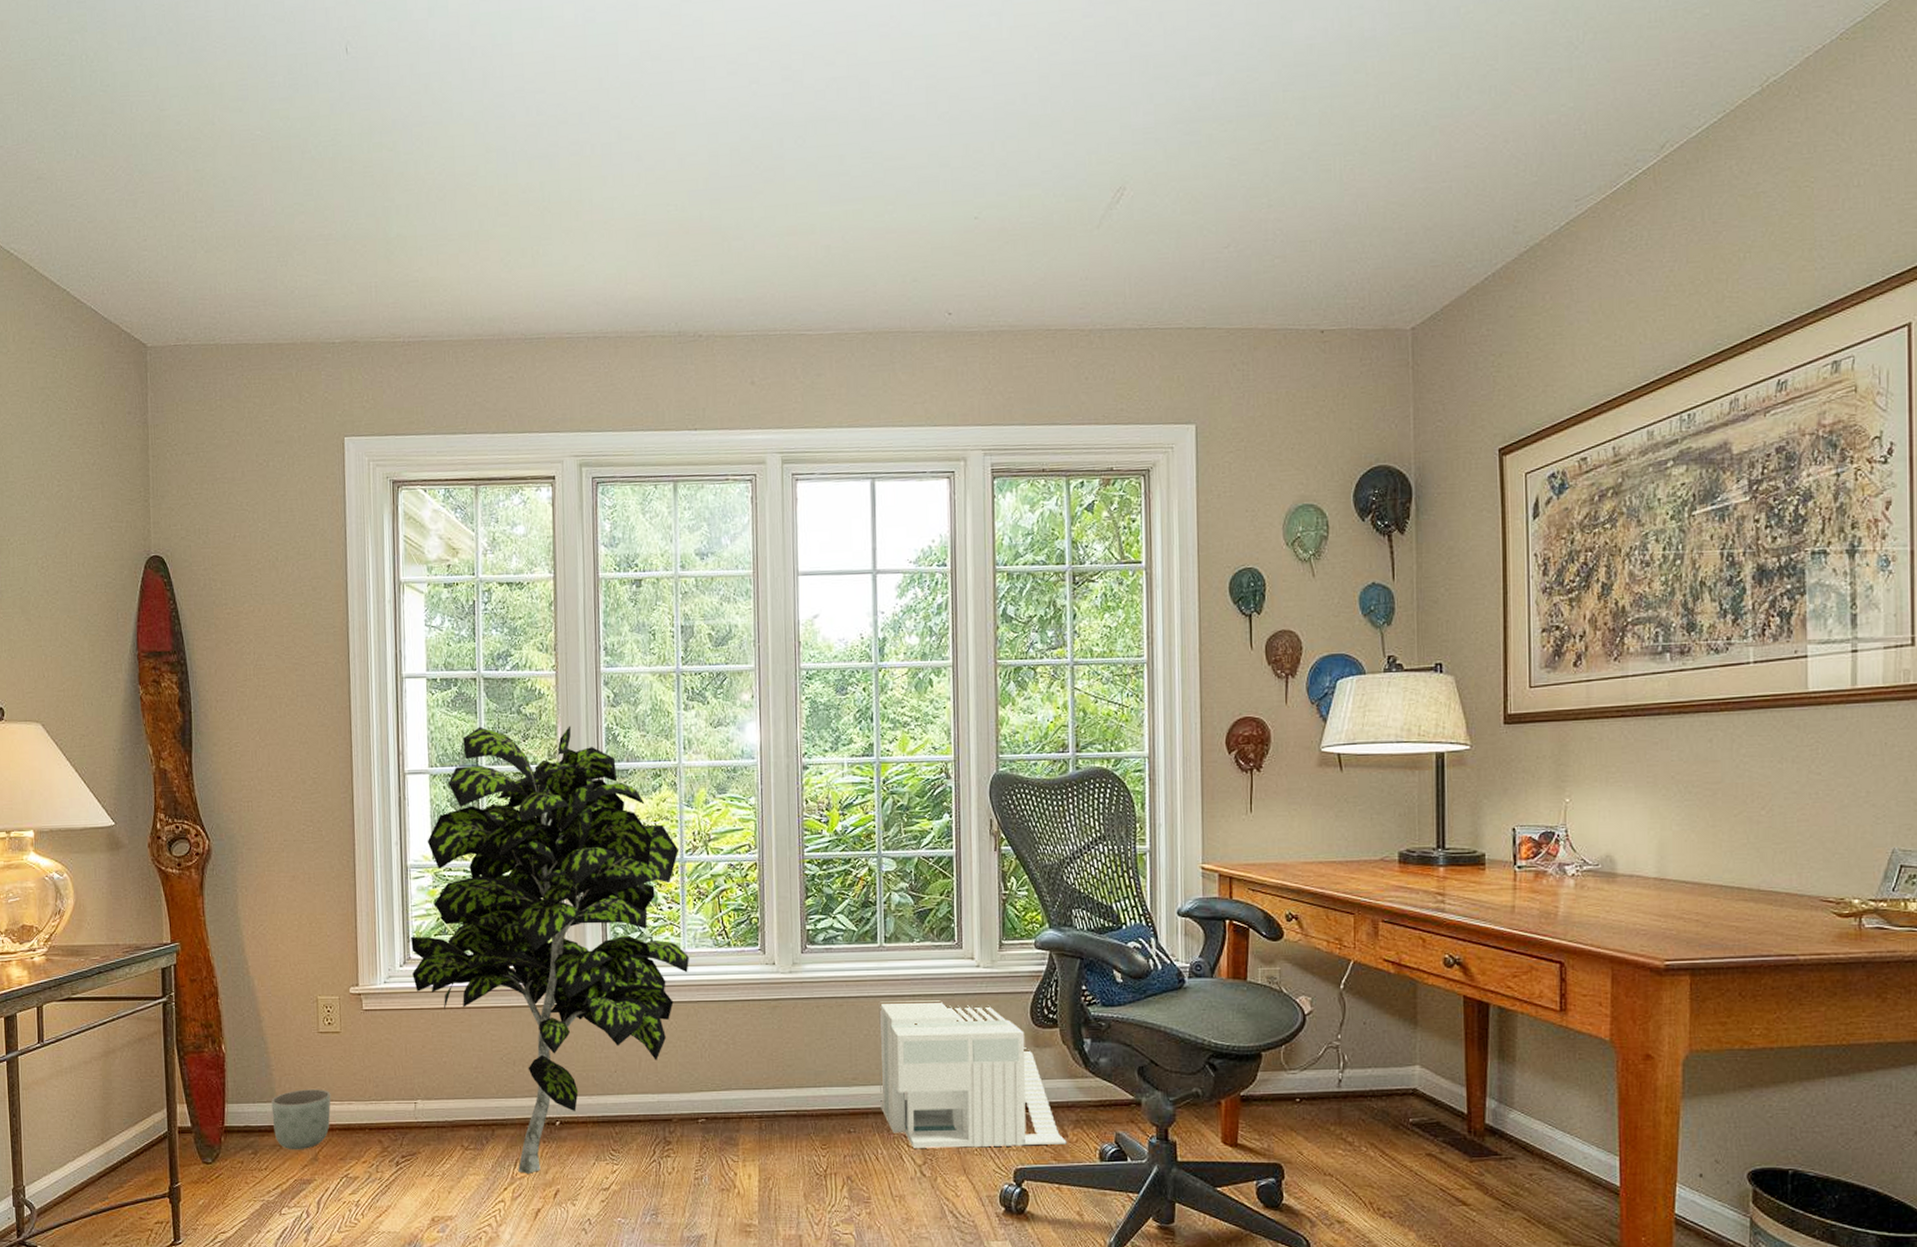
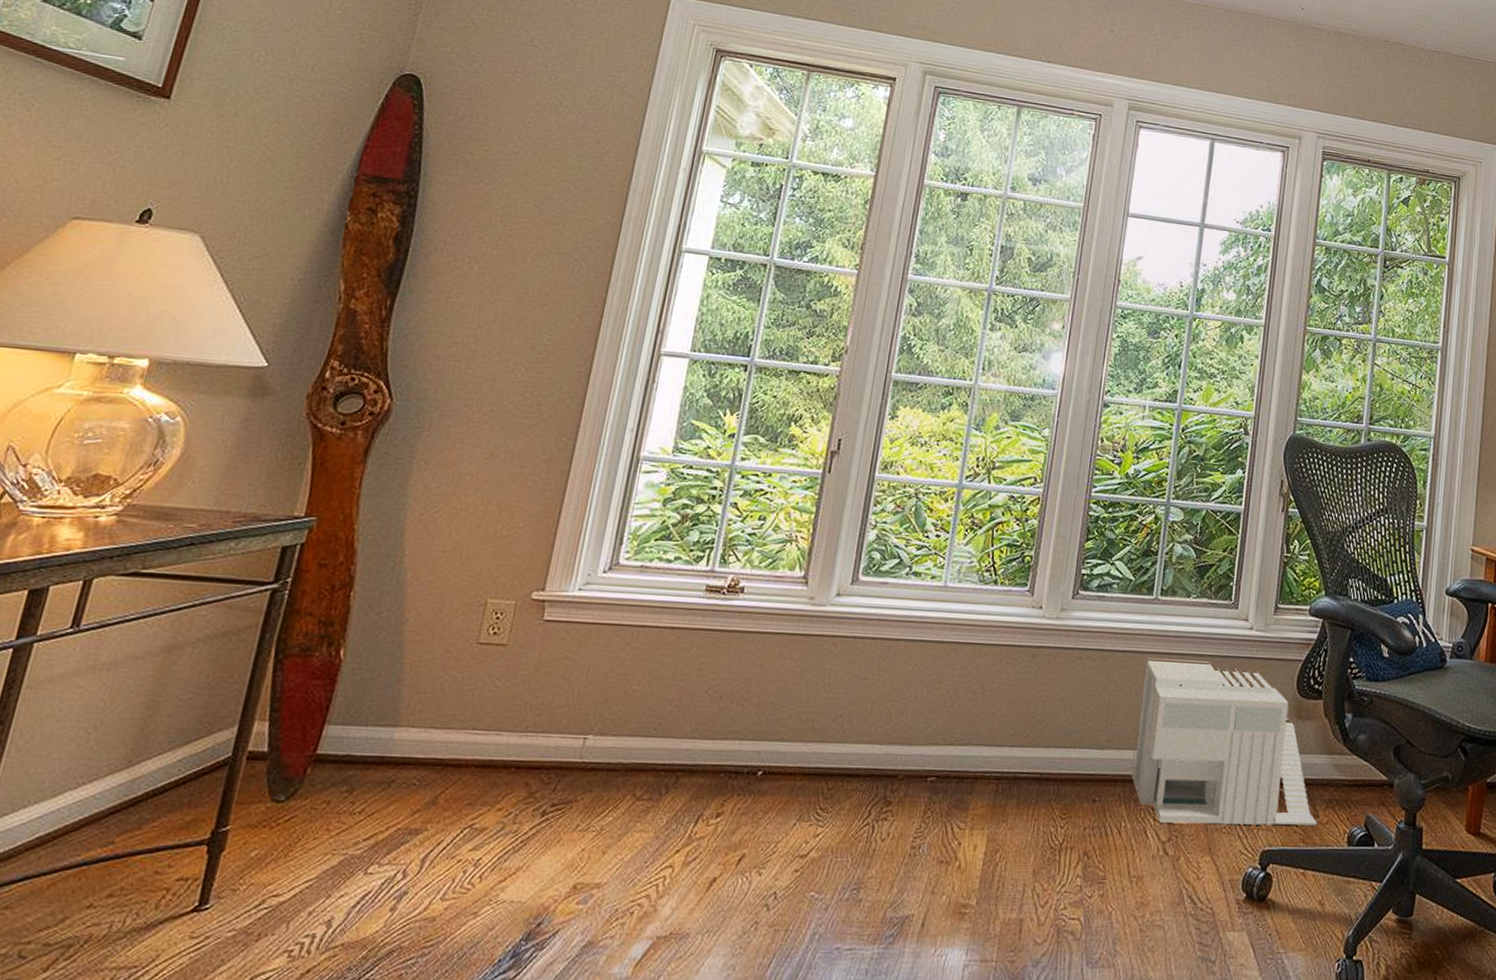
planter: present [271,1089,331,1150] -> none [384,712,476,790]
indoor plant: present [411,725,689,1174] -> none [616,316,959,833]

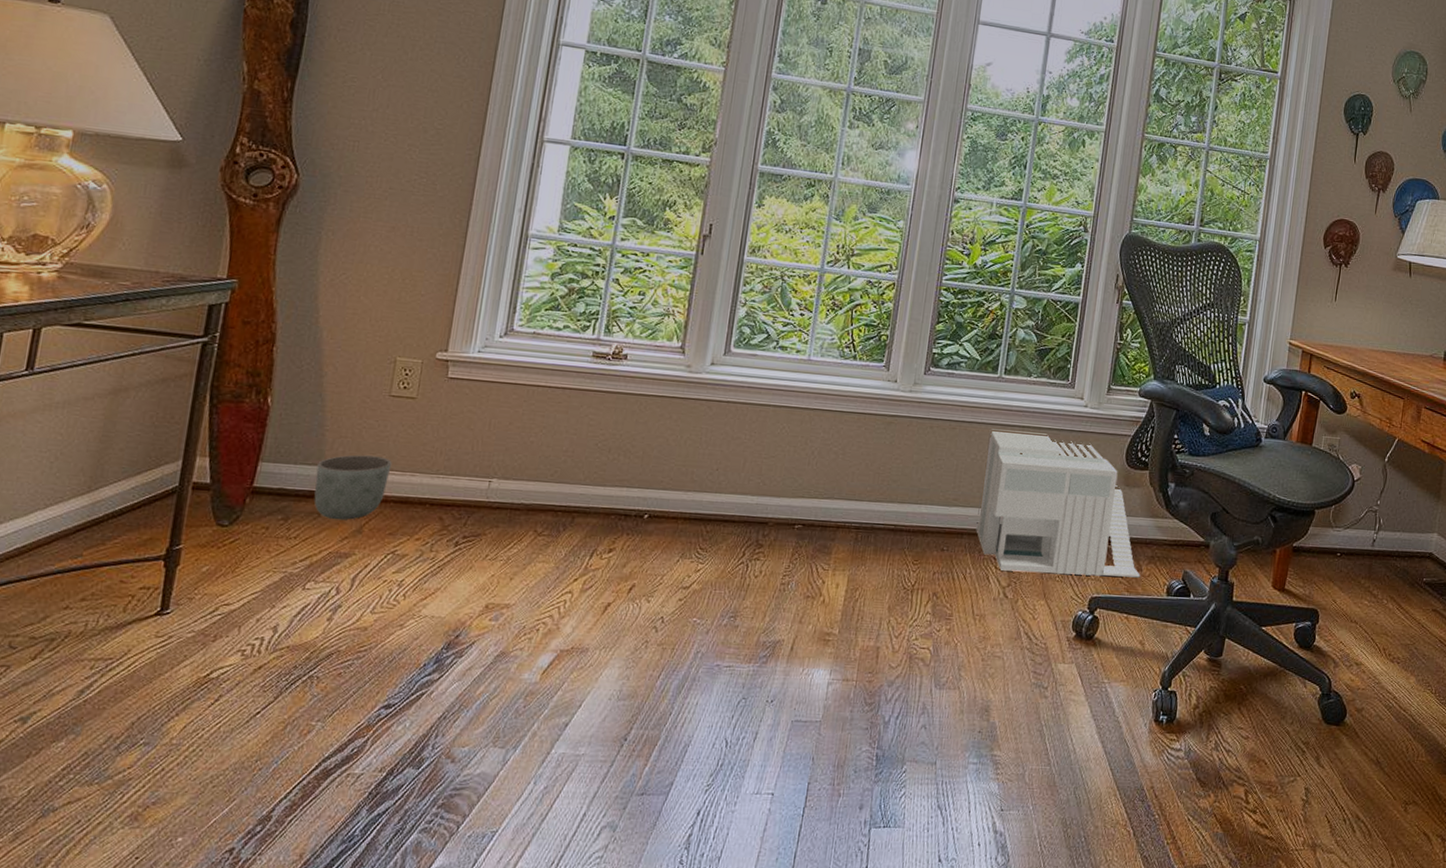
planter: none [384,712,476,790] -> present [314,454,392,520]

